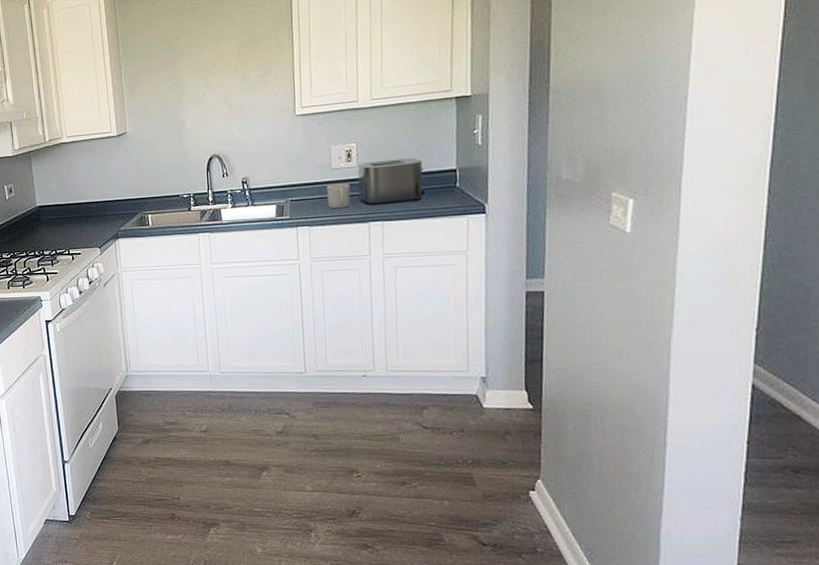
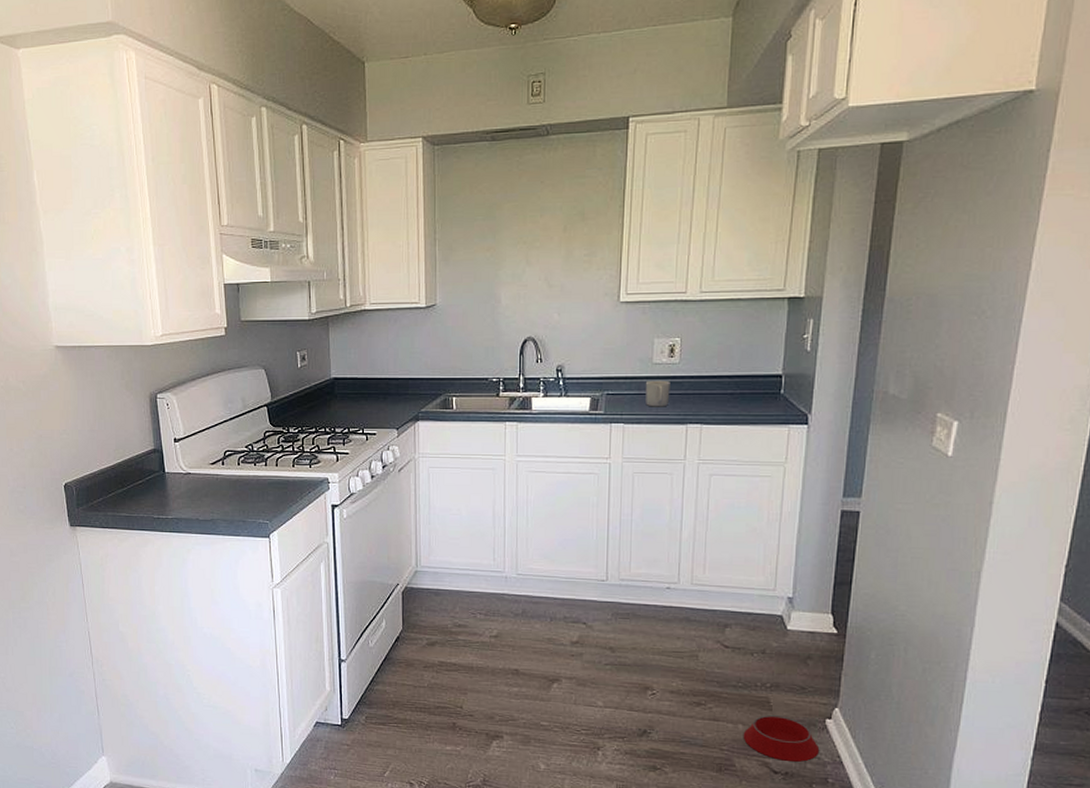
toaster: present [357,158,425,206] -> none [678,359,749,407]
pet bowl: none [449,490,526,533] -> present [743,715,820,762]

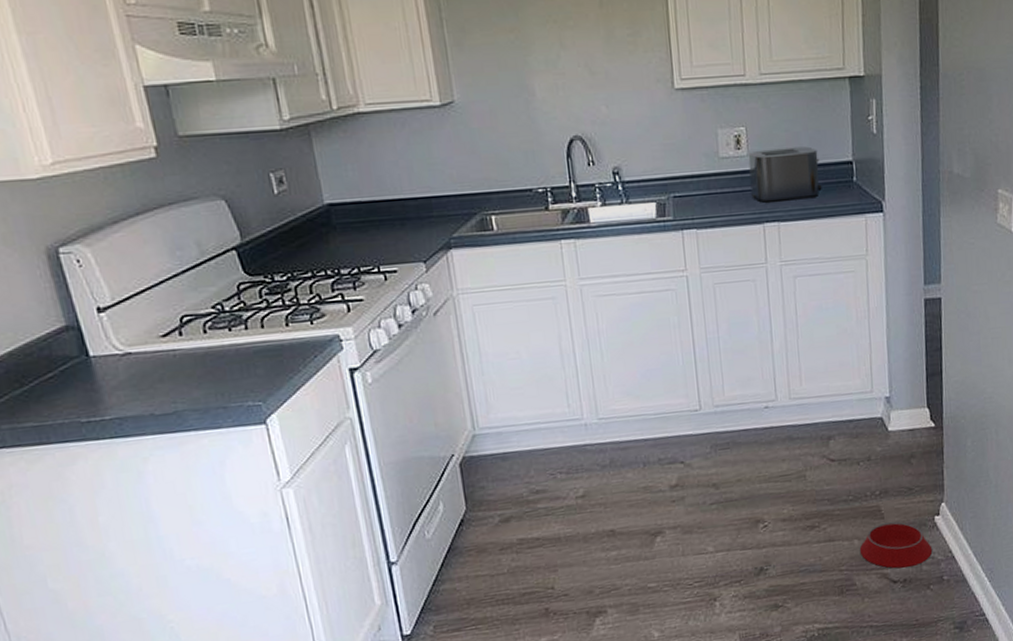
mug: present [645,380,670,407] -> none [714,176,743,208]
toaster: none [678,359,749,407] -> present [748,146,822,204]

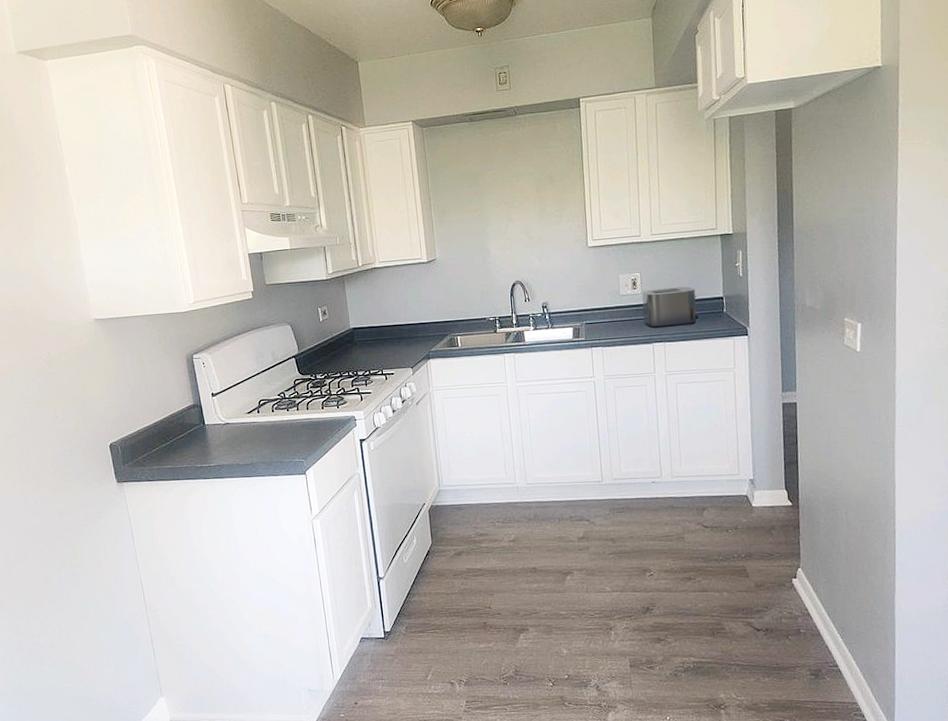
pet bowl: present [859,522,933,569] -> none [728,580,791,619]

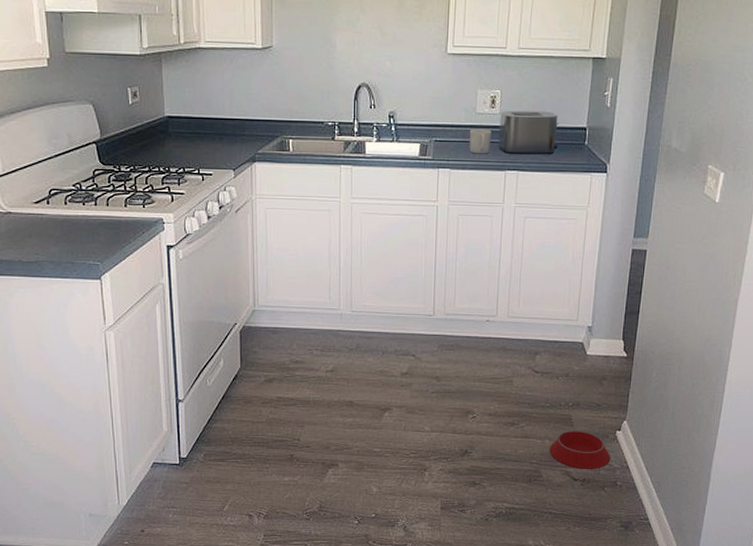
mug: none [615,308,637,332] -> present [469,128,492,154]
pet bowl: none [728,580,791,619] -> present [549,430,611,469]

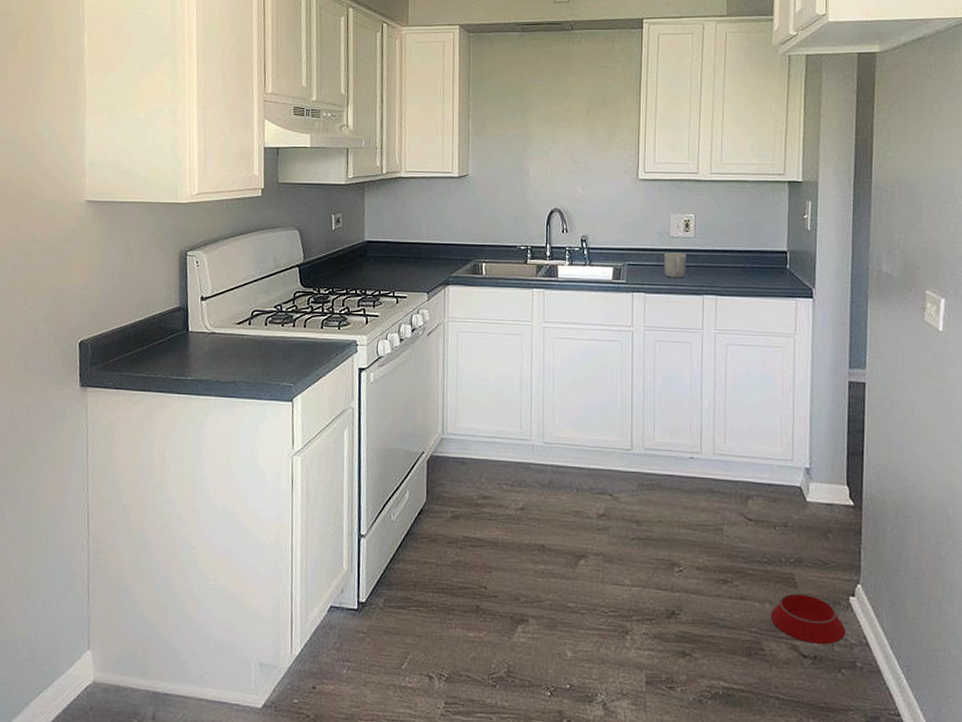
toaster: present [498,110,559,155] -> none [694,234,758,279]

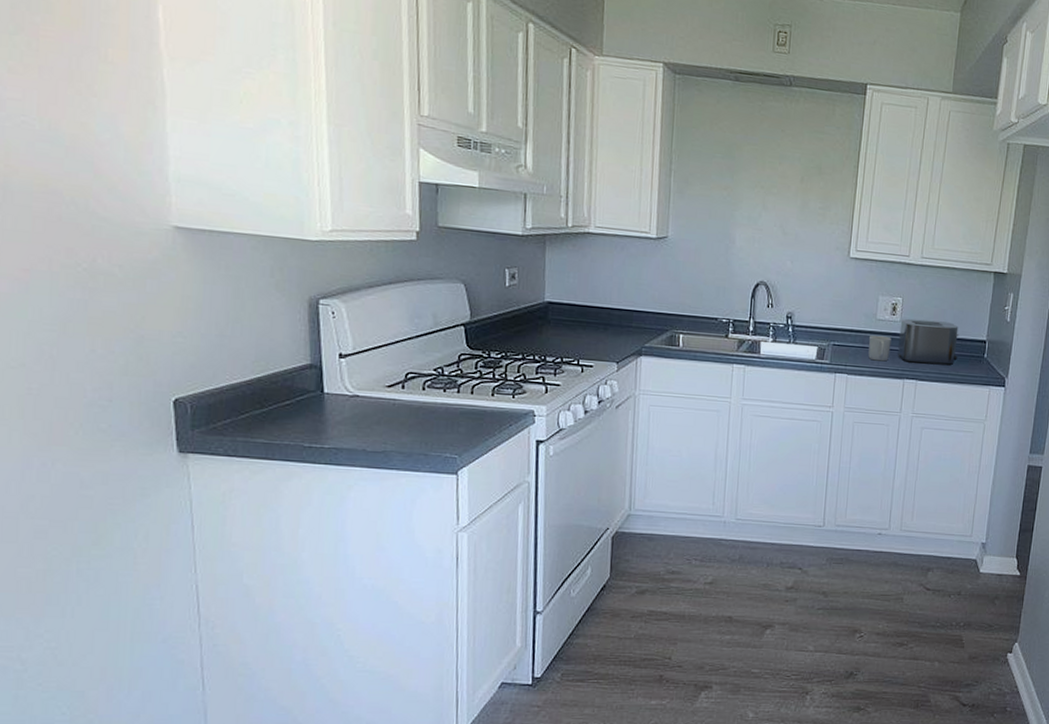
toaster: none [694,234,758,279] -> present [898,318,959,366]
pet bowl: present [770,593,846,644] -> none [938,652,1001,694]

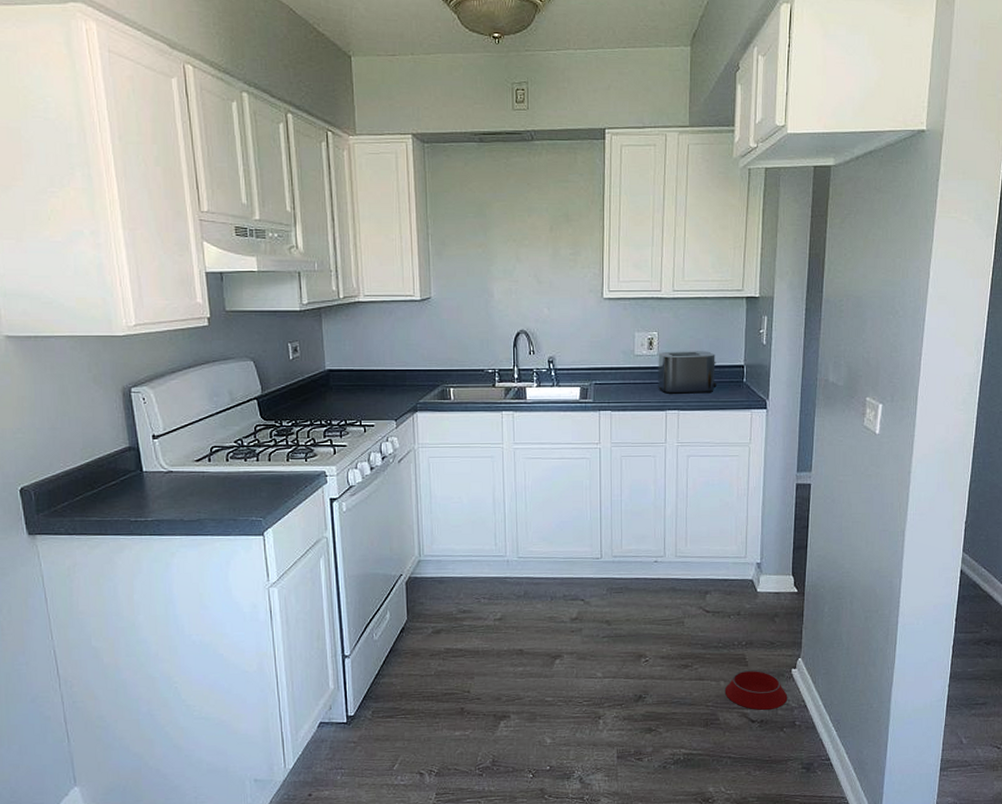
mug: present [868,335,891,362] -> none [628,370,651,395]
pet bowl: none [938,652,1001,694] -> present [724,670,788,710]

